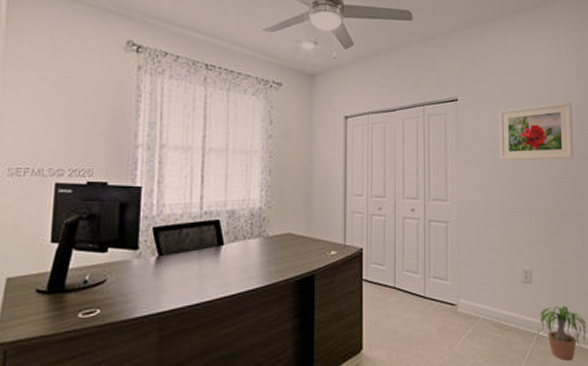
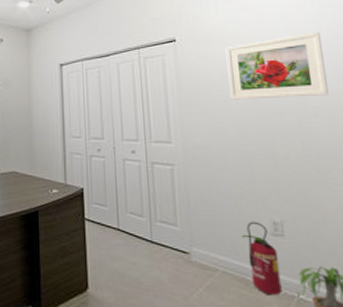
fire extinguisher: none [500,271,527,336] -> present [241,221,282,296]

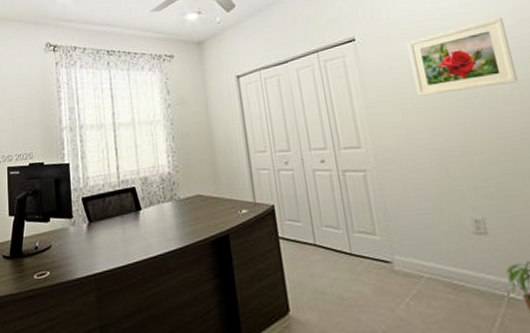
fire extinguisher: present [241,221,282,296] -> none [443,221,492,298]

